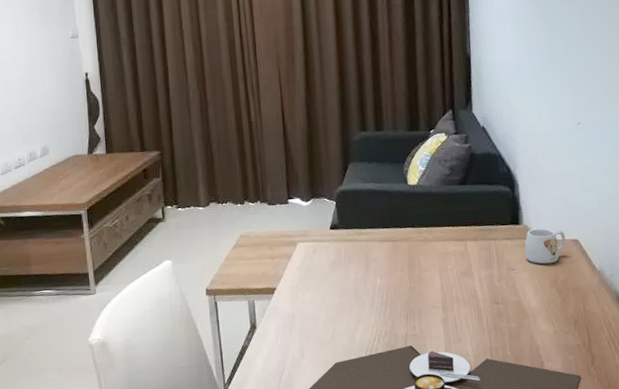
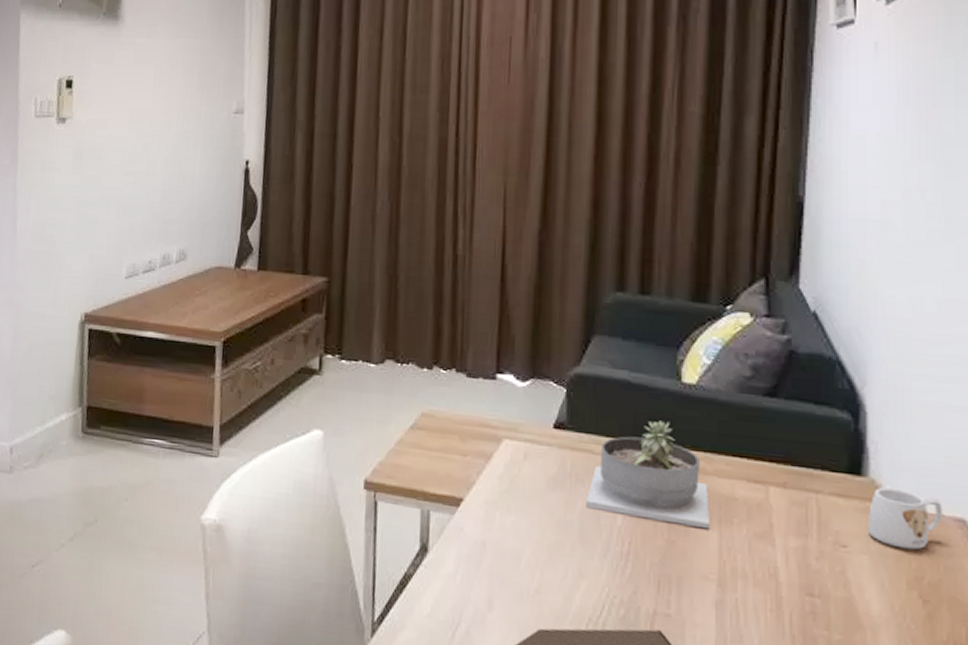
succulent planter: none [356,212,434,278] -> present [586,420,710,530]

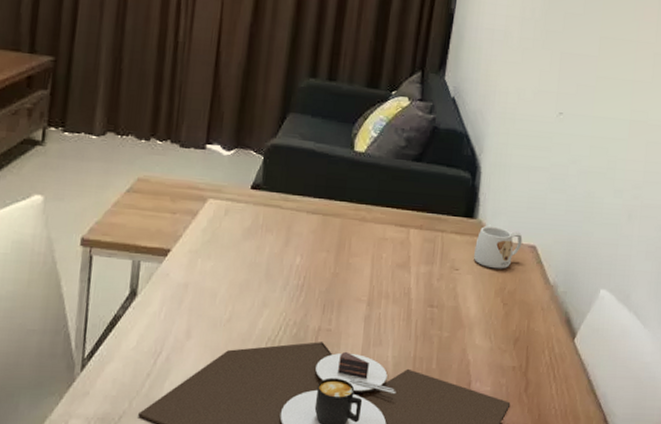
succulent planter: present [586,420,710,530] -> none [272,181,367,263]

